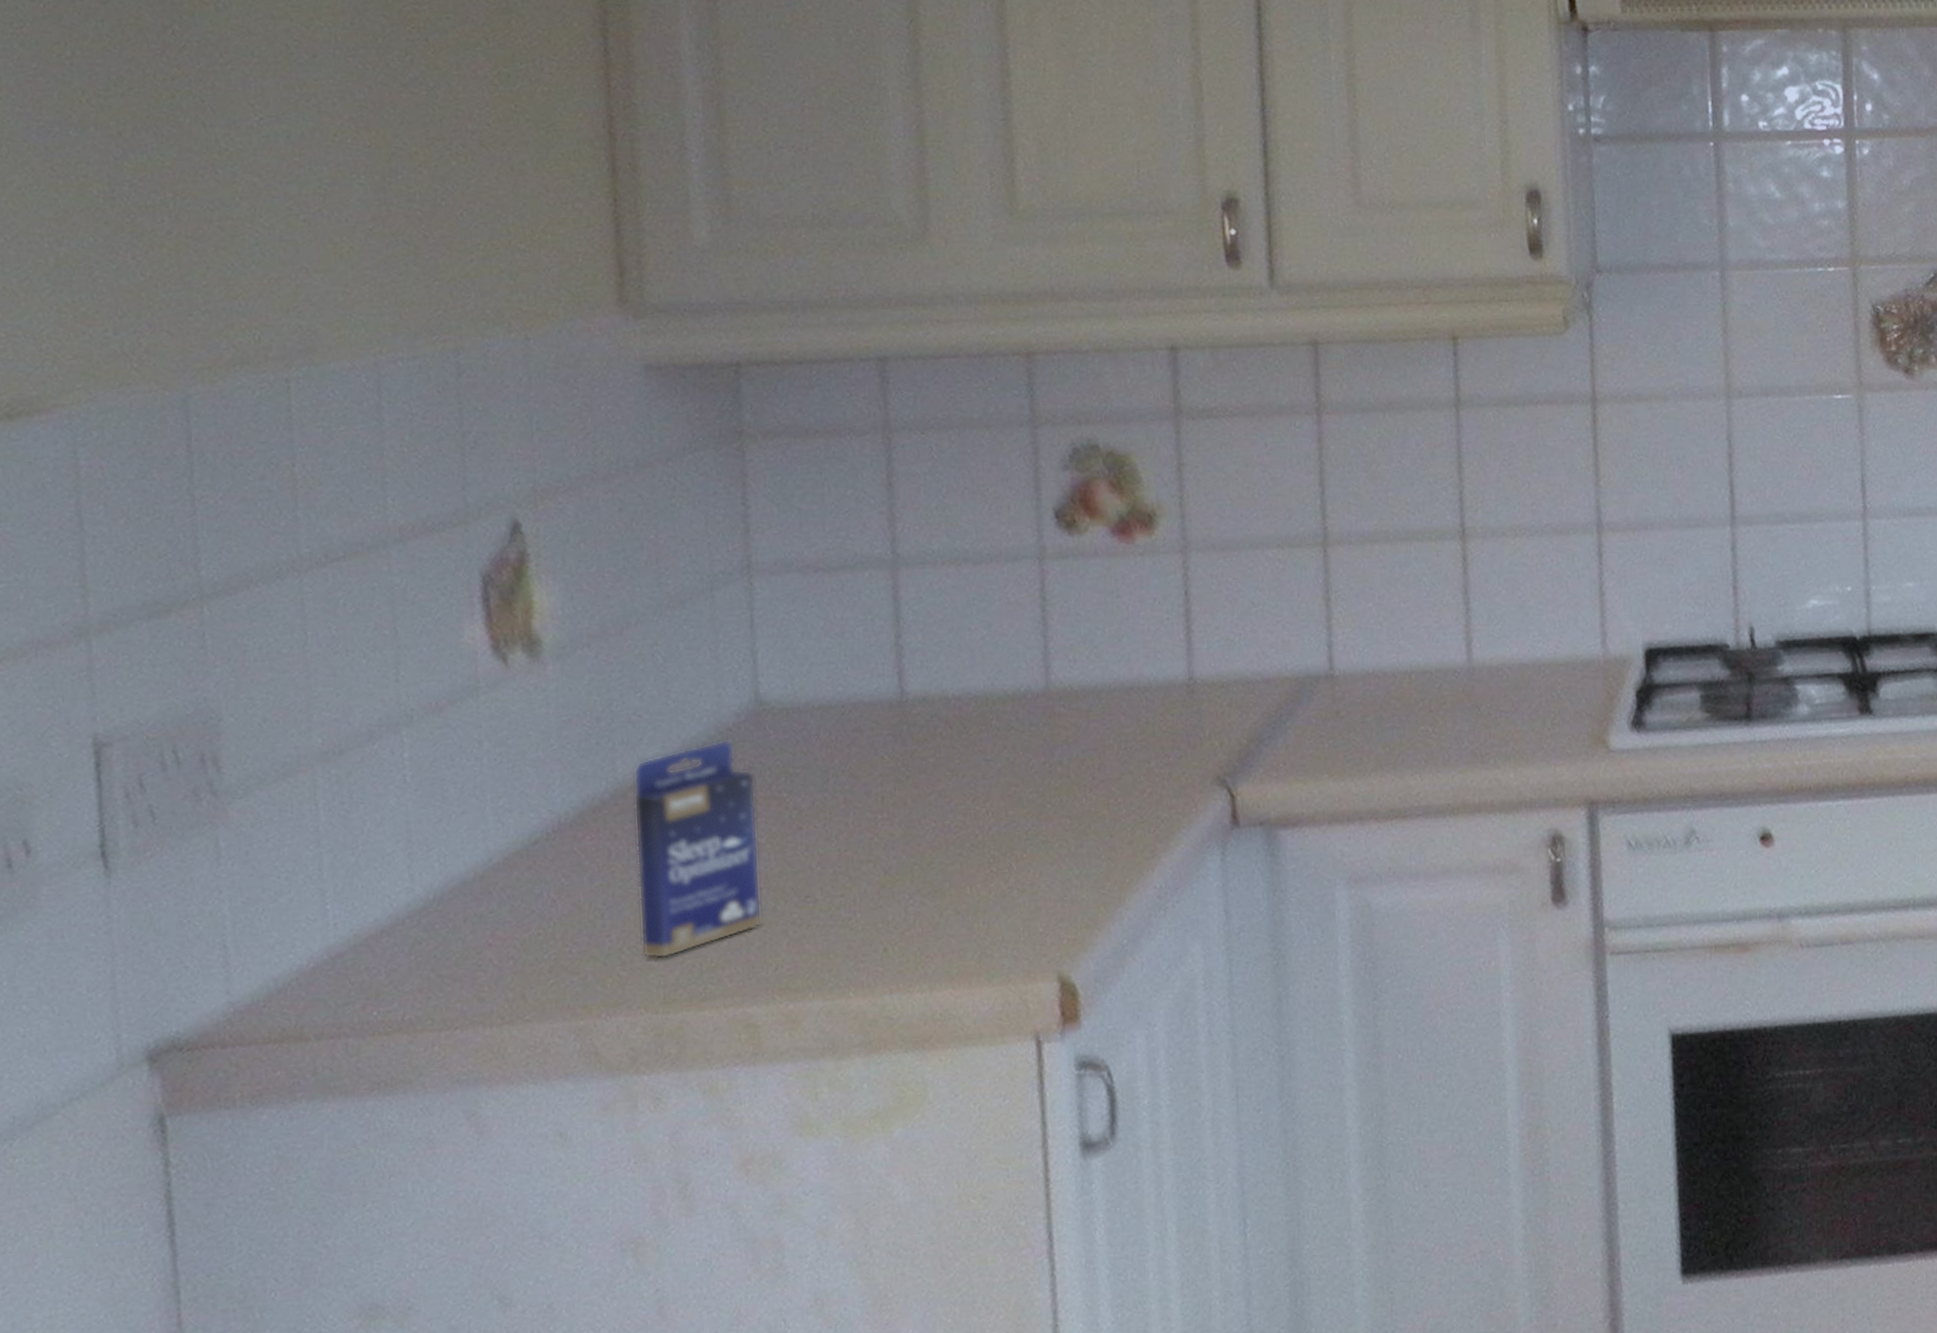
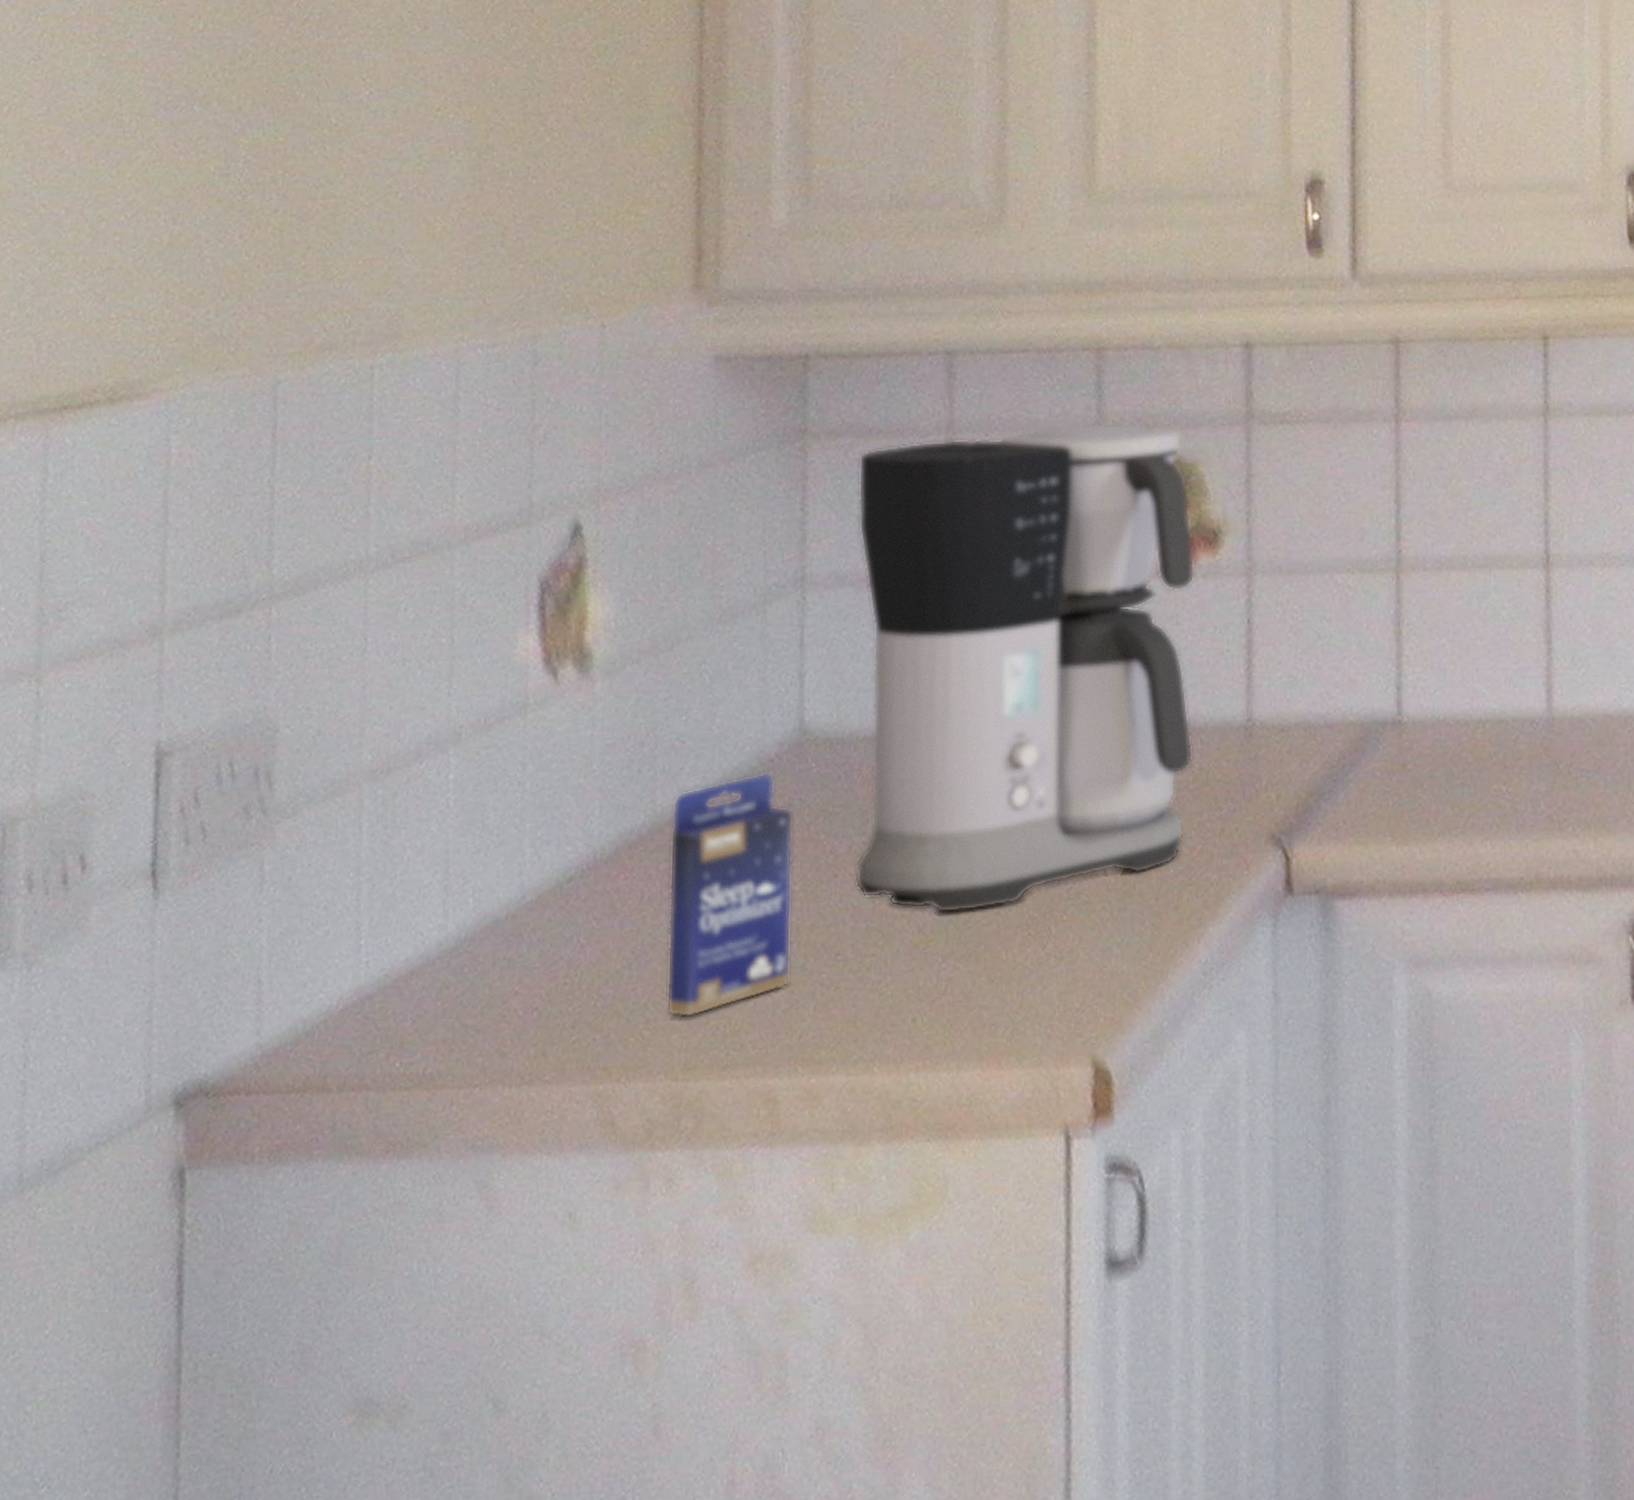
coffee maker: none [797,420,1139,857] -> present [855,423,1195,914]

